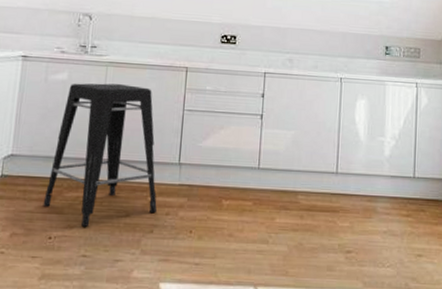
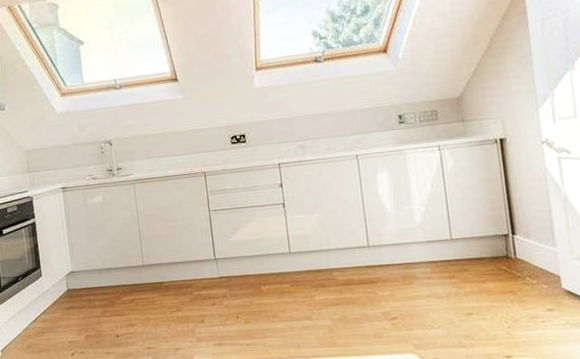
stool: present [43,83,157,227] -> none [105,196,203,324]

